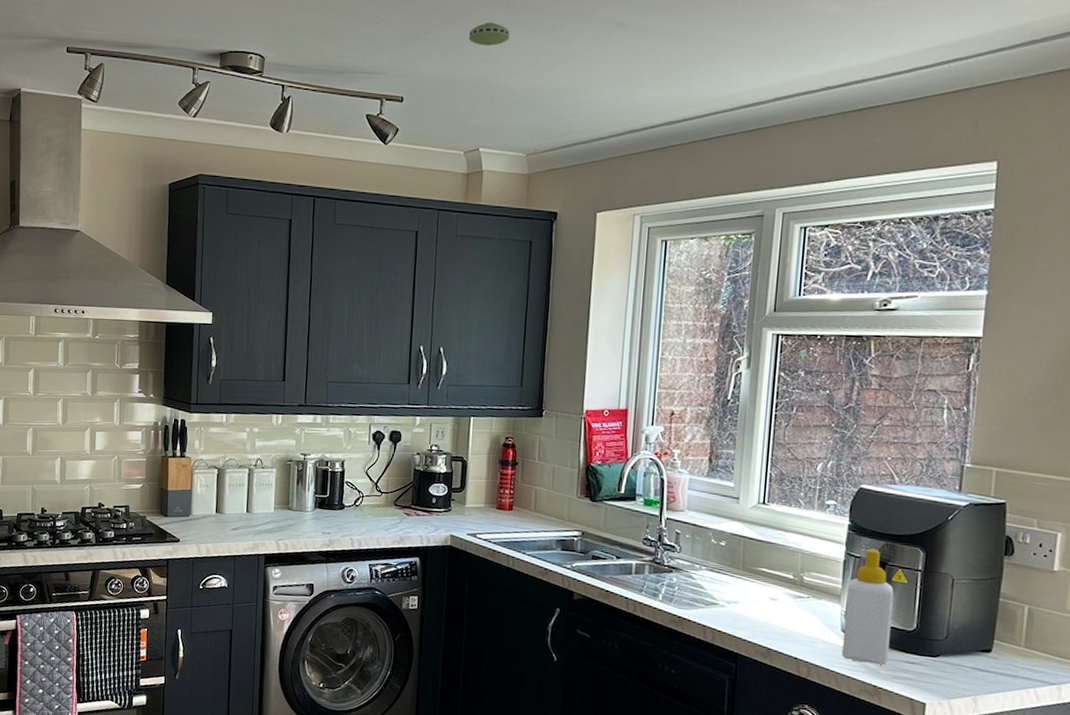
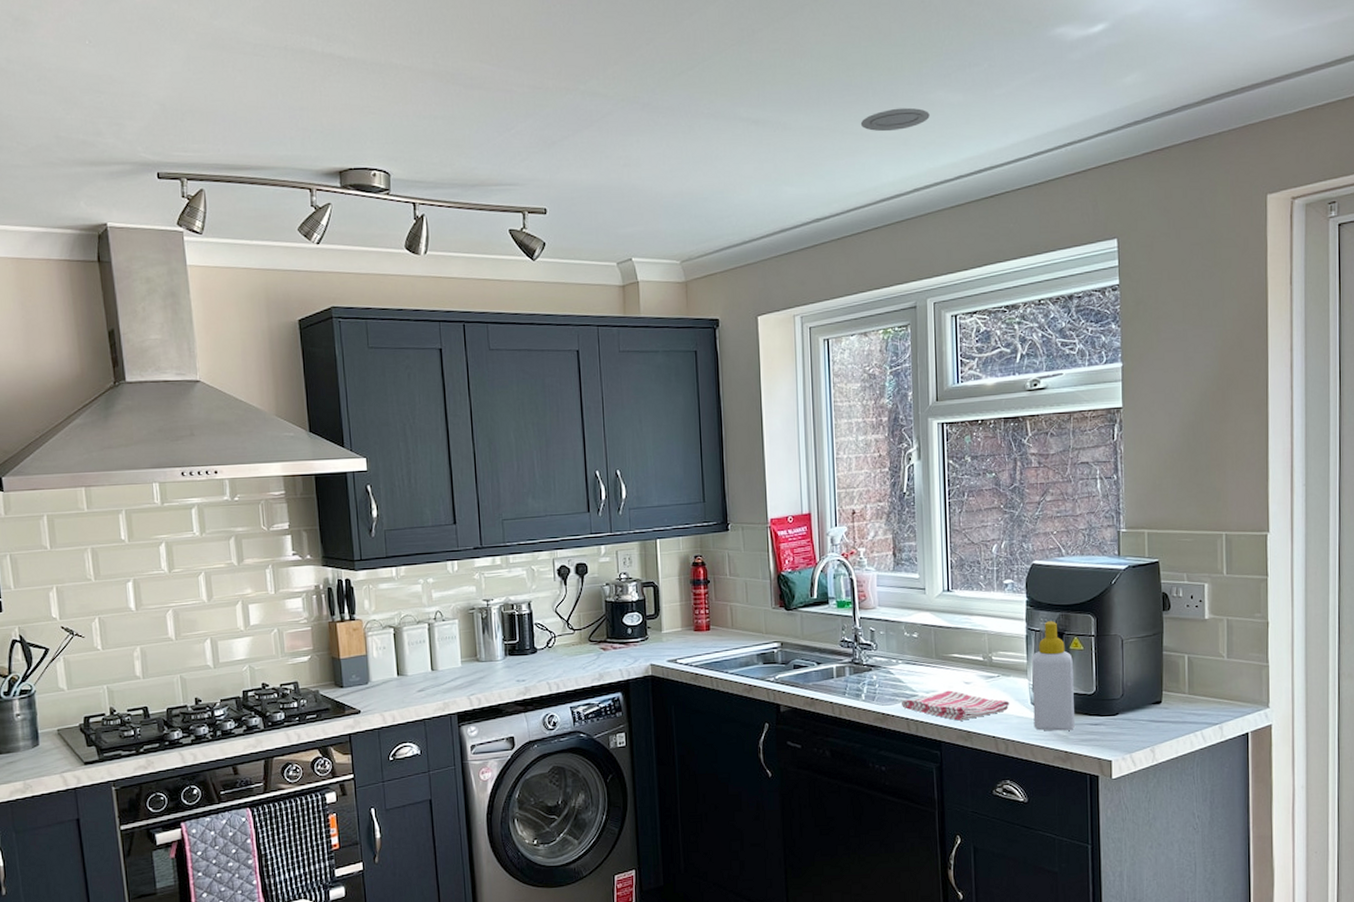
smoke detector: present [468,22,510,46] -> none [606,125,649,150]
dish towel: none [699,603,818,637] -> present [901,690,1010,721]
recessed light: none [725,16,801,40] -> present [860,107,930,132]

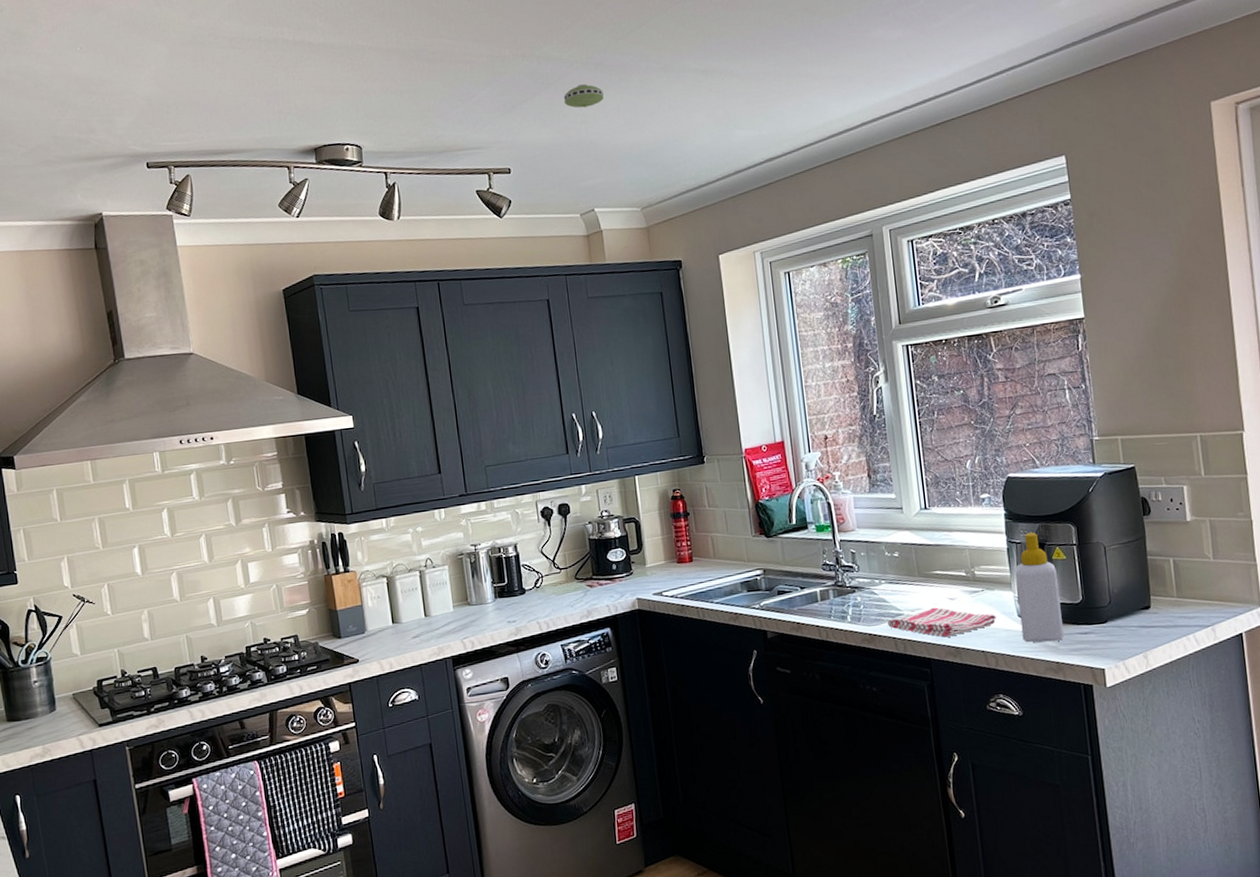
smoke detector: none [606,125,649,150] -> present [563,84,604,108]
recessed light: present [860,107,930,132] -> none [805,47,872,72]

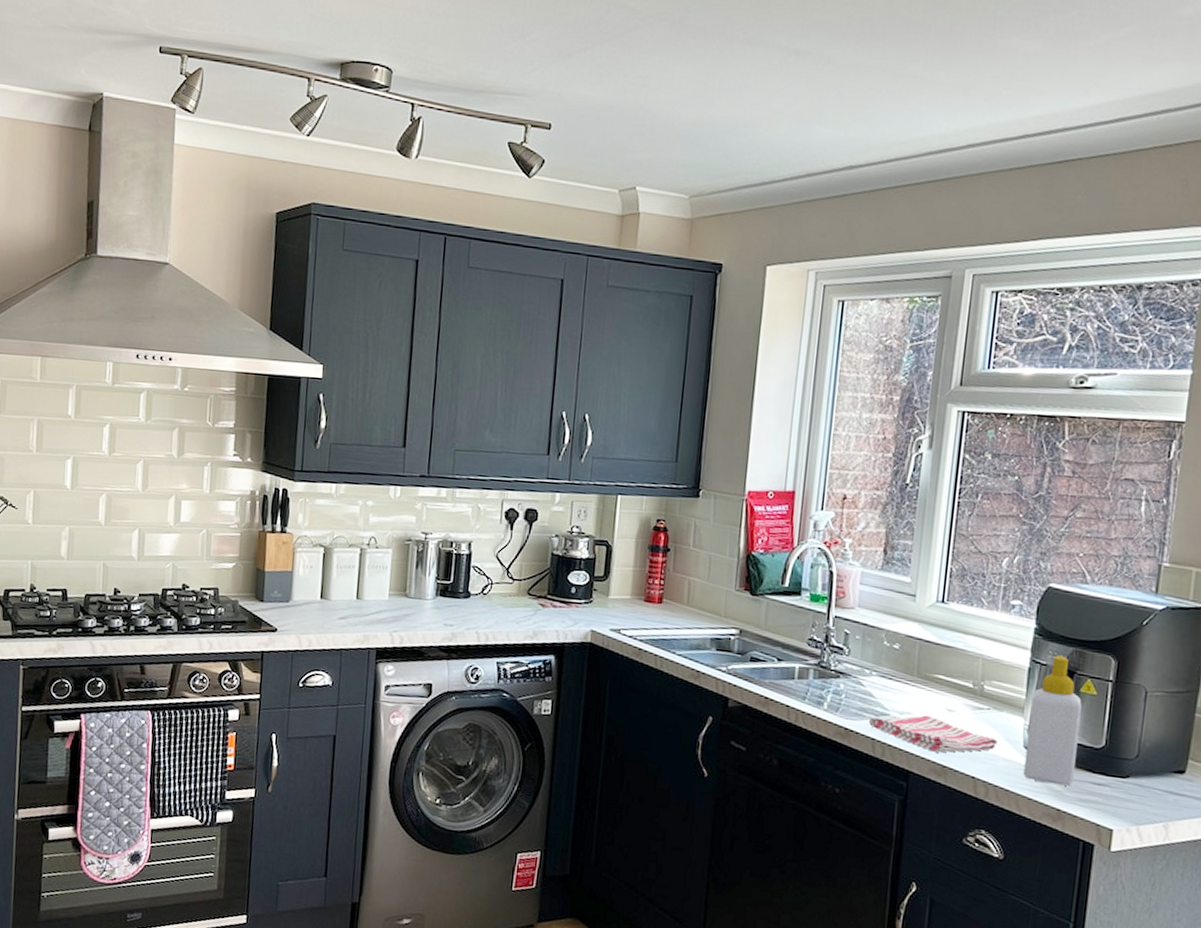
smoke detector: present [563,84,604,108] -> none [627,42,675,70]

